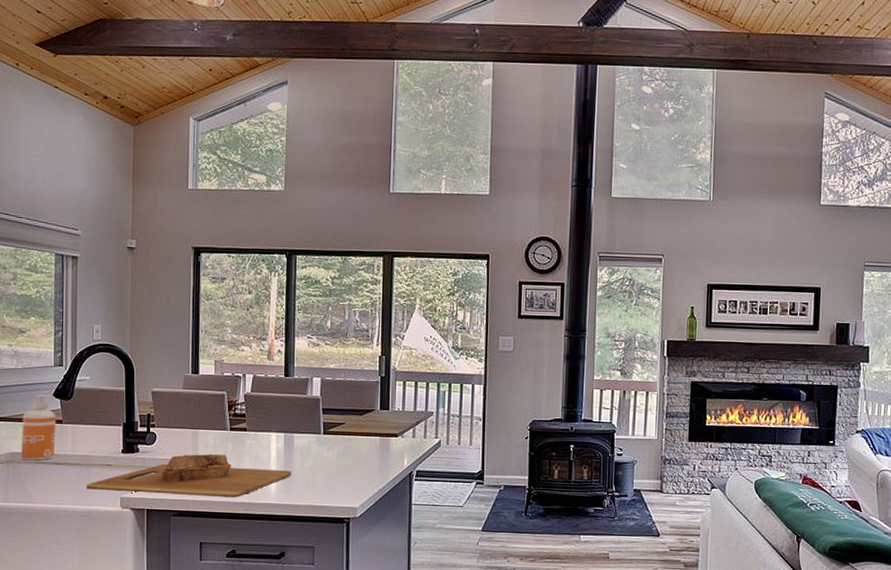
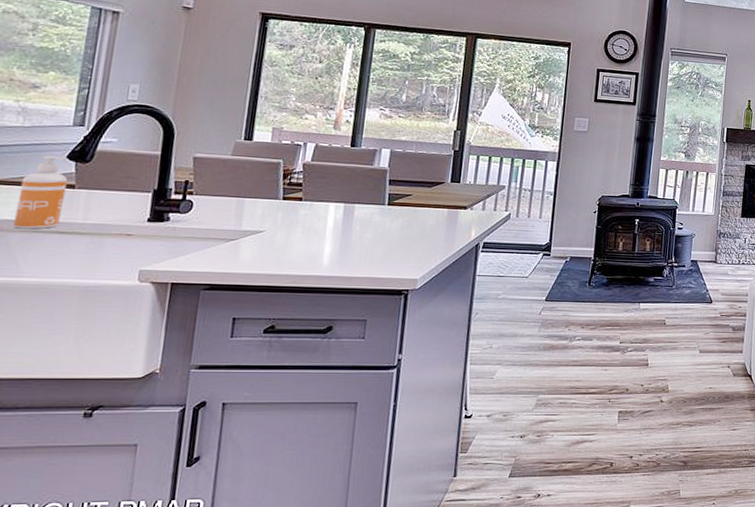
cutting board: present [86,453,292,499] -> none [96,223,349,271]

